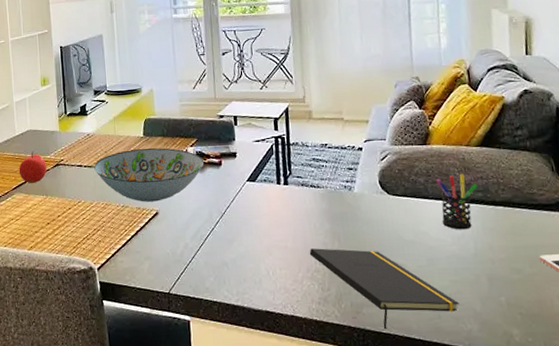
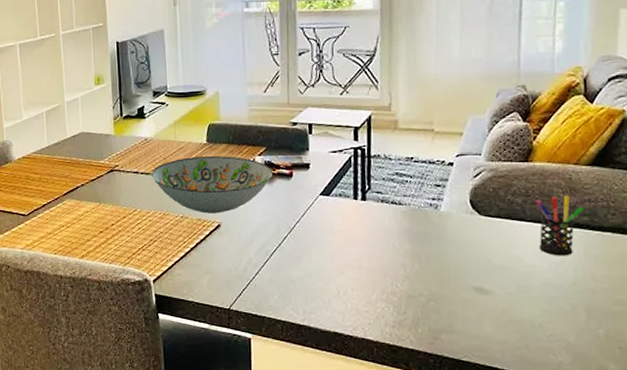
fruit: present [19,151,47,184] -> none [70,155,100,190]
notepad: present [309,248,460,330] -> none [385,269,552,358]

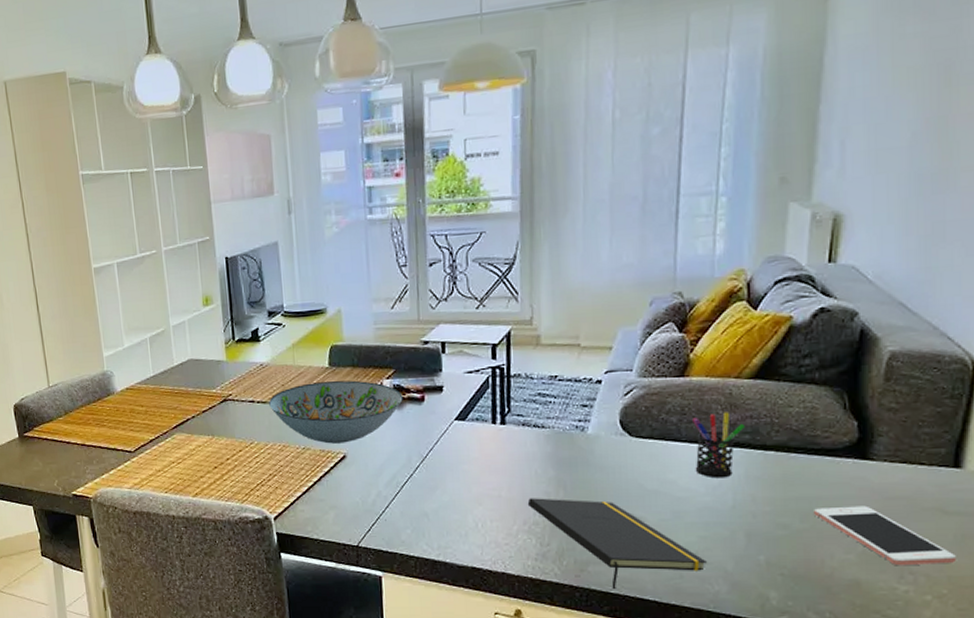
notepad: none [385,269,552,358] -> present [527,498,708,590]

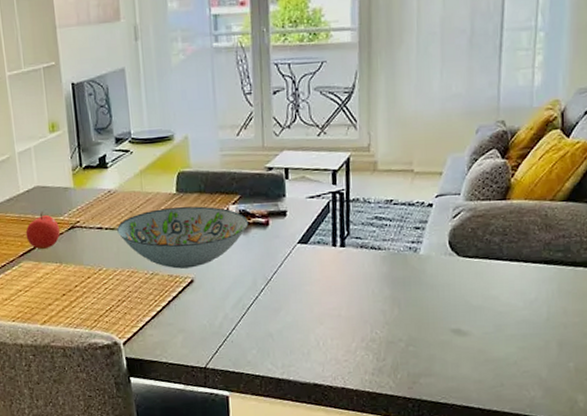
fruit: none [179,384,212,422] -> present [25,212,60,250]
notepad: present [527,498,708,590] -> none [365,316,525,399]
pen holder: present [693,412,746,479] -> none [513,232,559,294]

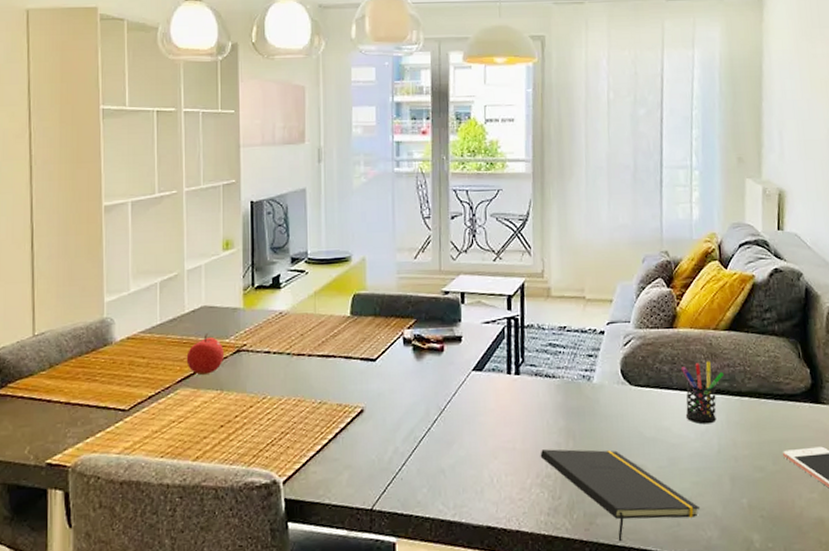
decorative bowl: present [117,206,249,269] -> none [286,330,423,397]
notepad: none [365,316,525,399] -> present [540,449,701,542]
pen holder: none [513,232,559,294] -> present [682,361,725,425]

